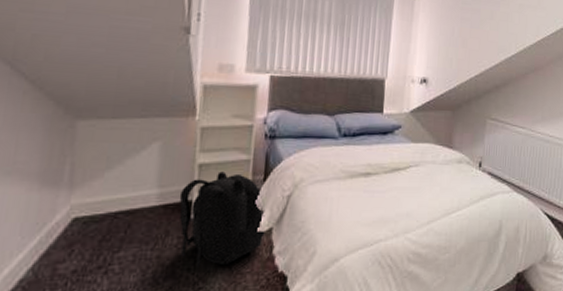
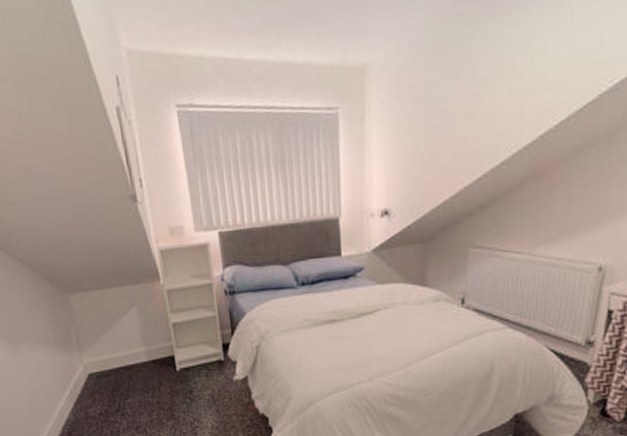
backpack: present [179,171,265,268] -> none [162,328,242,411]

